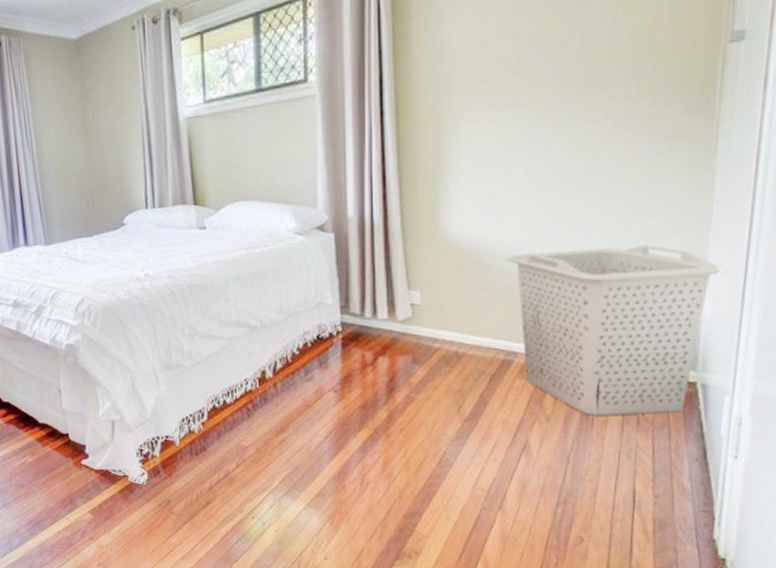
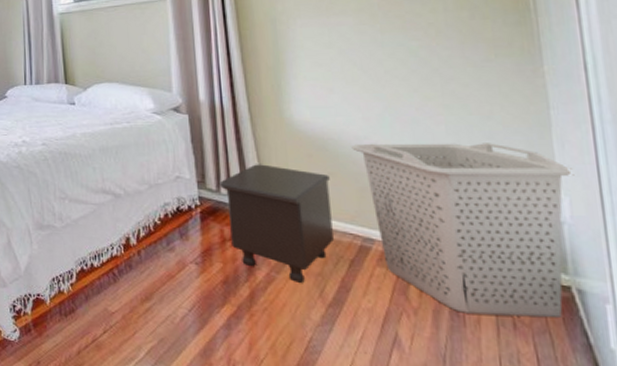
nightstand: none [364,283,480,401] -> present [219,164,334,283]

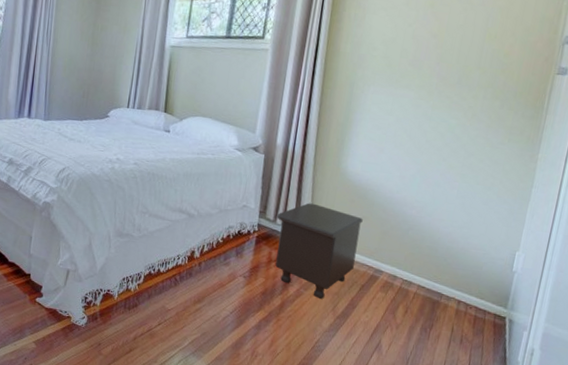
laundry basket: present [351,143,574,319] -> none [385,196,534,339]

